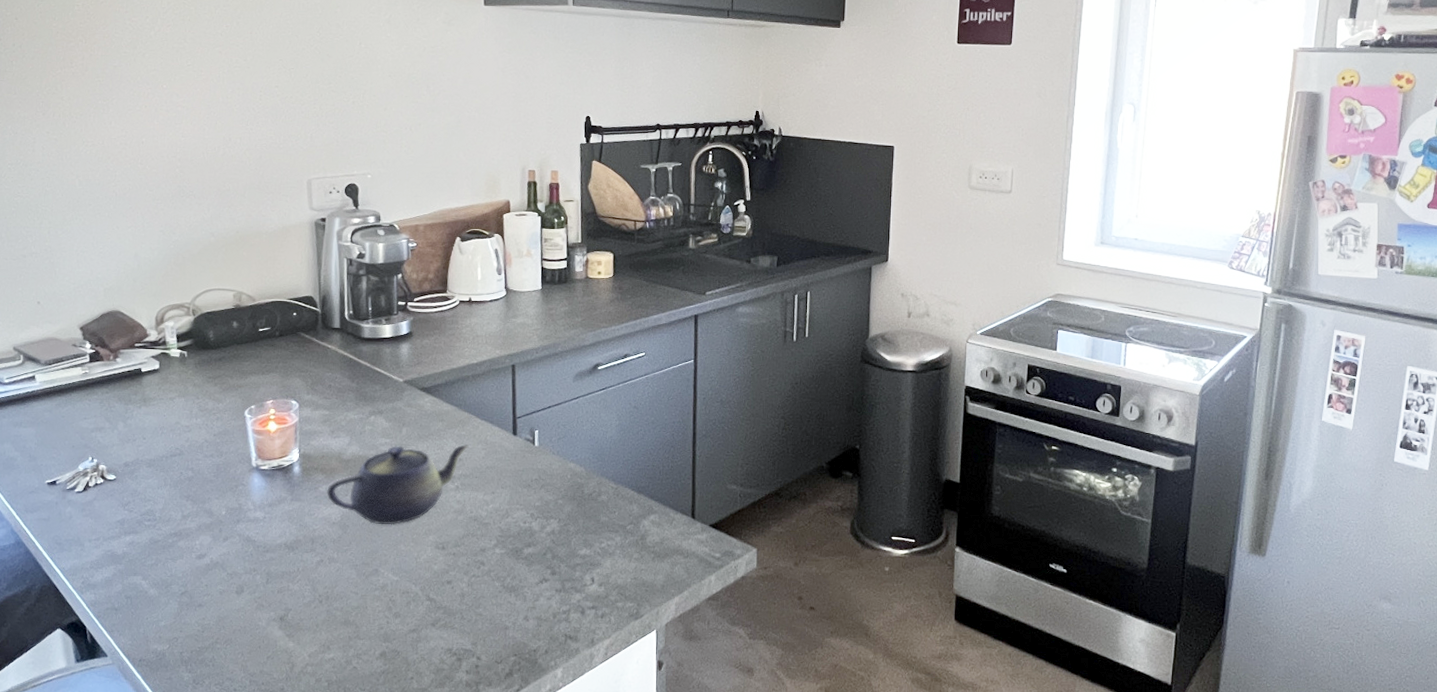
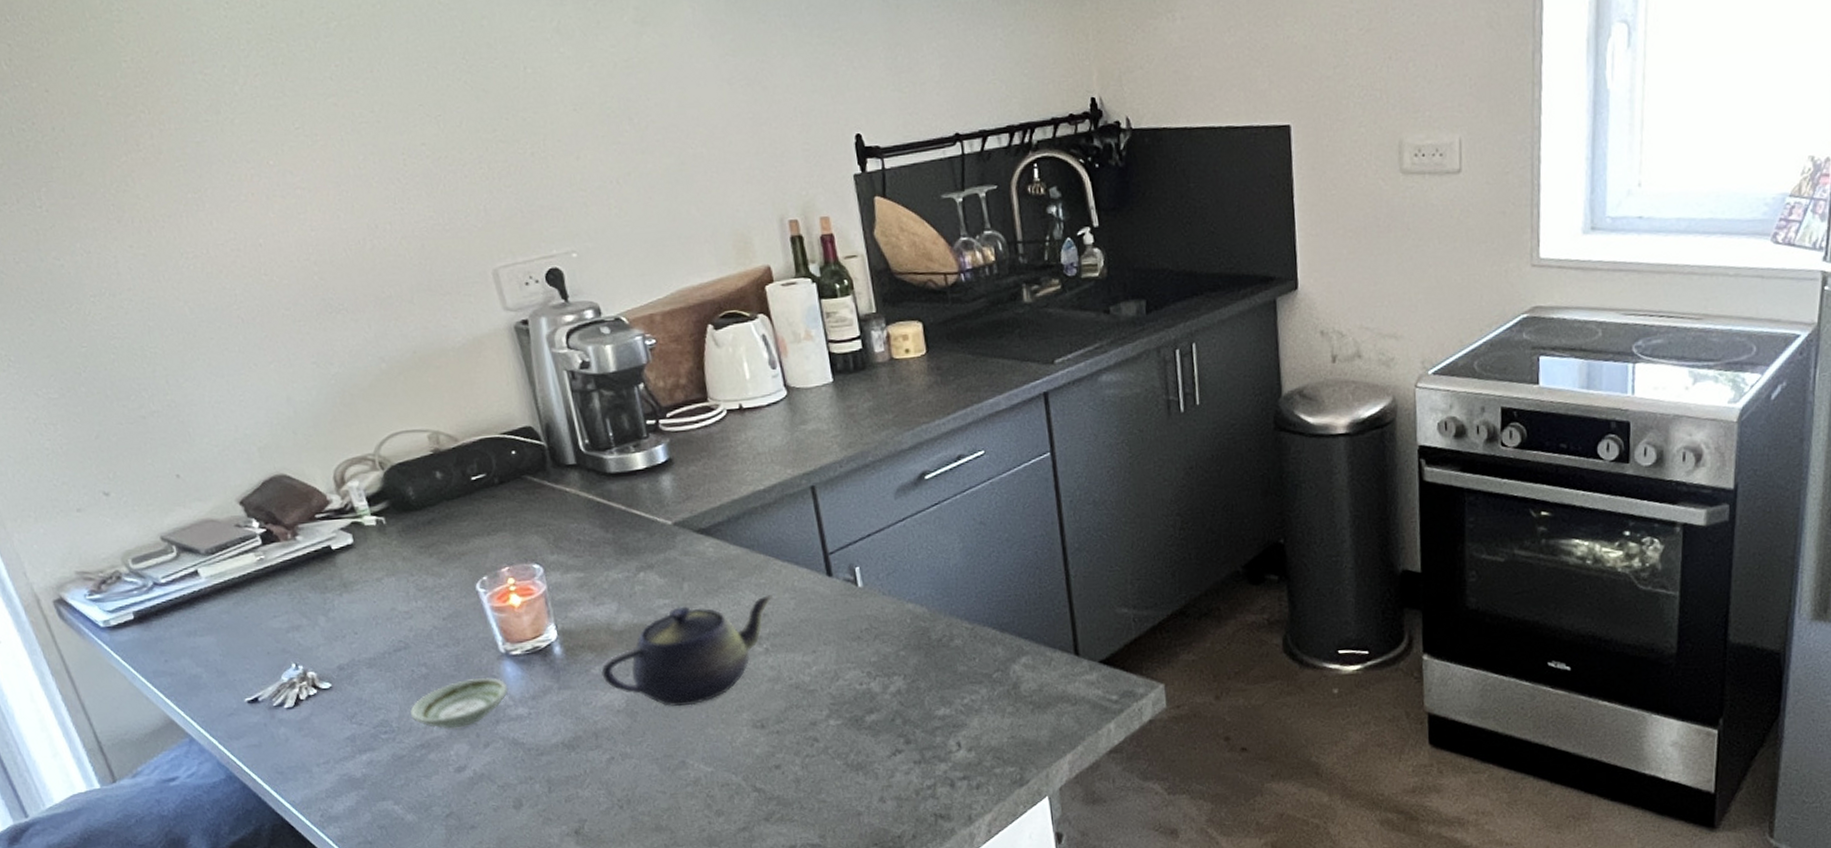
saucer: none [172,484,252,523] -> present [410,678,508,729]

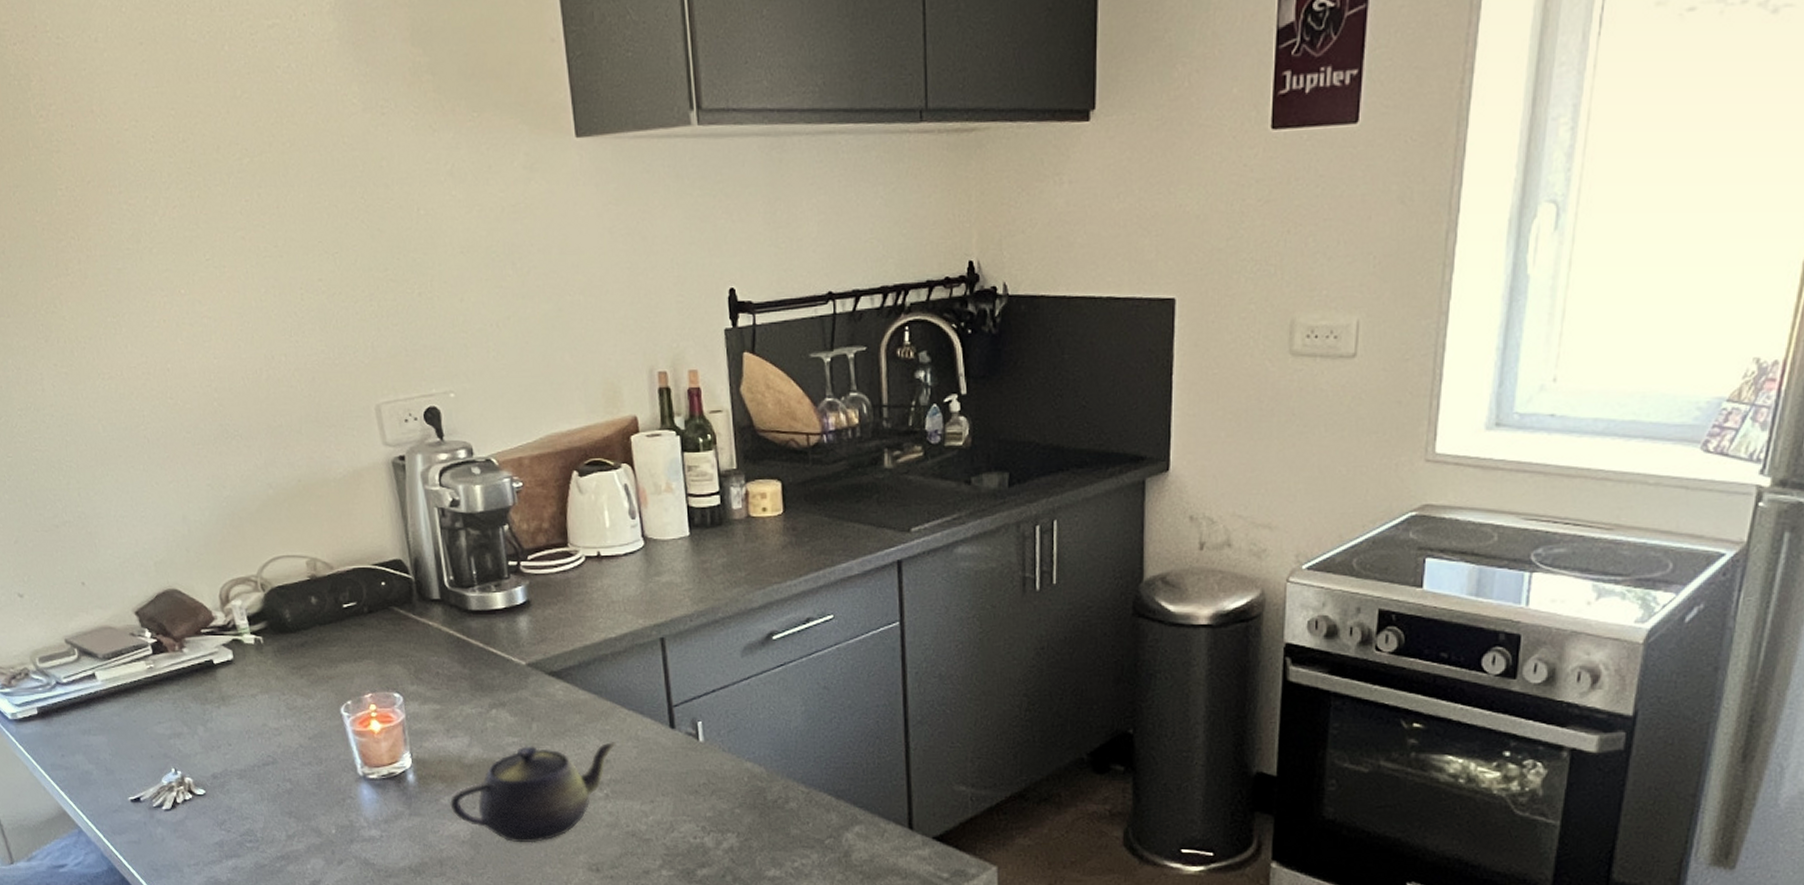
saucer: present [410,678,508,729] -> none [274,797,363,844]

